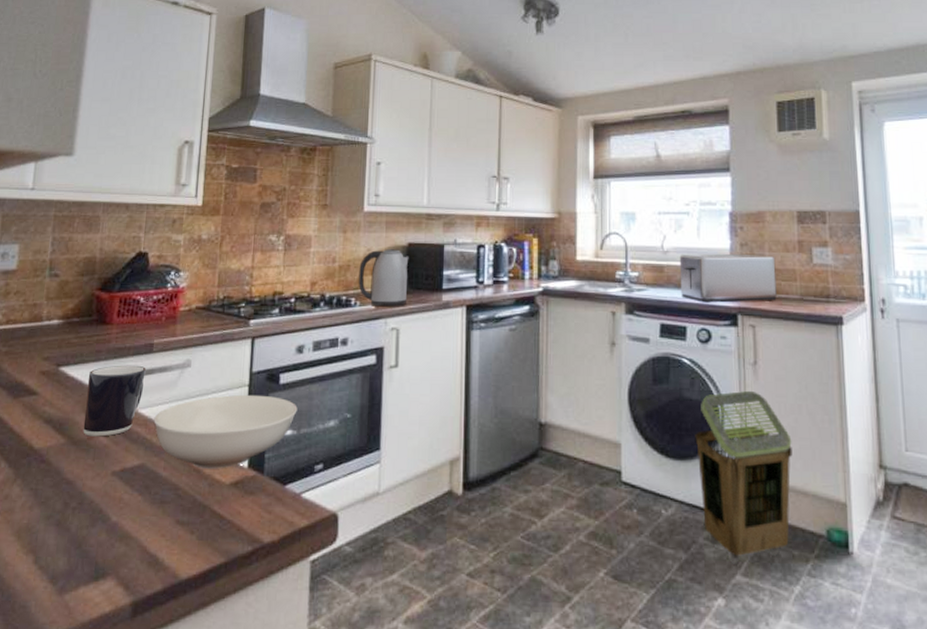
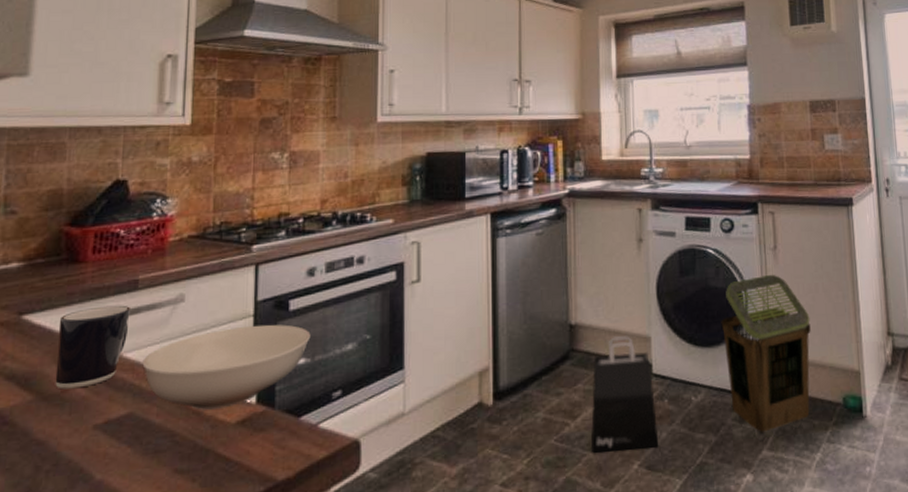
kettle: present [358,248,409,307] -> none [374,159,428,221]
shopping bag: none [556,439,627,557] -> present [590,336,659,453]
toaster: present [679,253,777,304] -> none [702,143,793,195]

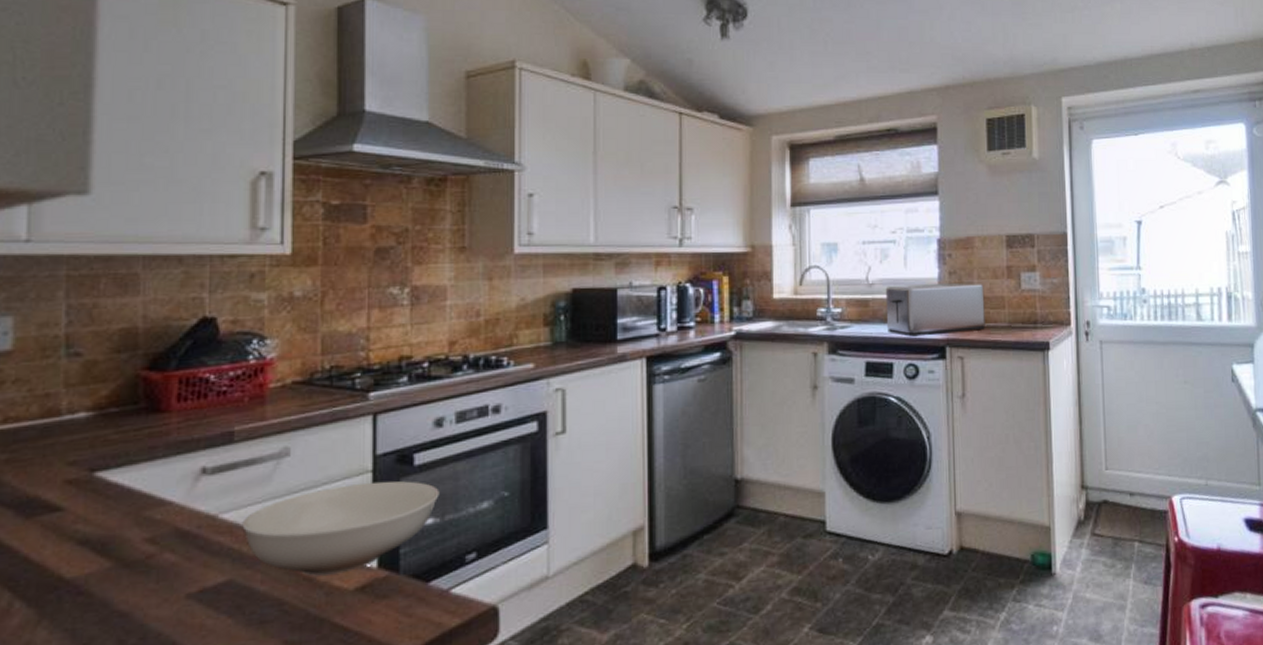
mug: present [55,305,130,390] -> none [138,460,225,555]
shopping bag: present [590,336,659,453] -> none [757,491,832,616]
toaster: none [702,143,793,195] -> present [885,282,985,338]
laundry basket: present [721,274,811,441] -> none [902,424,999,601]

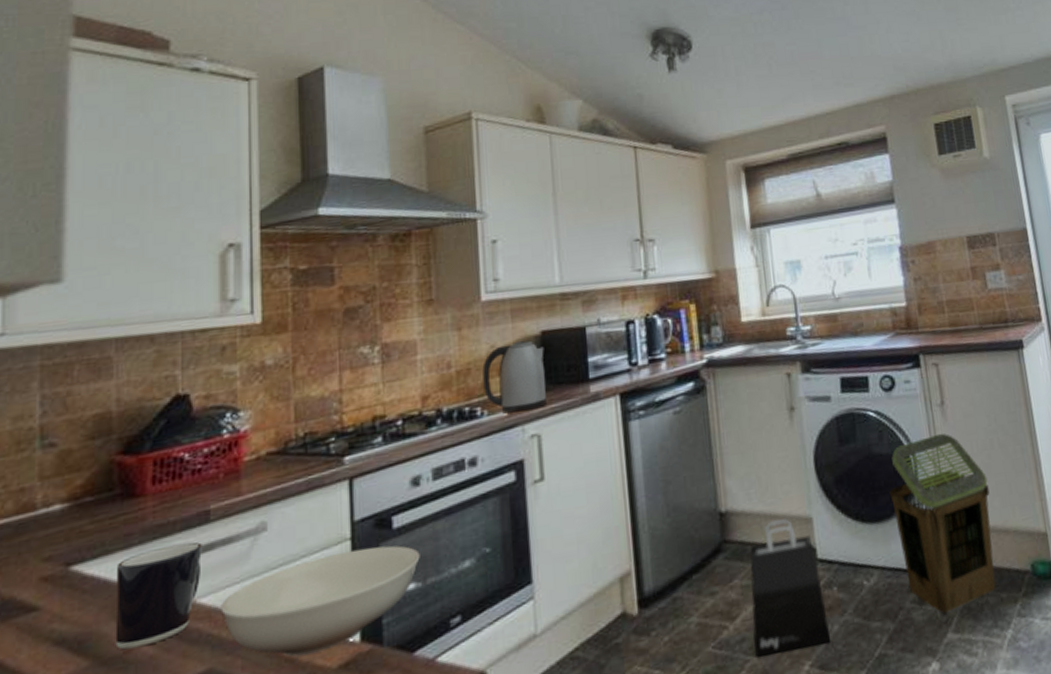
mug: none [138,460,225,555] -> present [115,542,202,650]
kettle: none [511,295,574,366] -> present [482,340,547,414]
shopping bag: none [757,491,832,616] -> present [749,519,832,657]
toaster: present [885,282,985,338] -> none [852,286,957,349]
laundry basket: none [902,424,999,601] -> present [889,433,996,623]

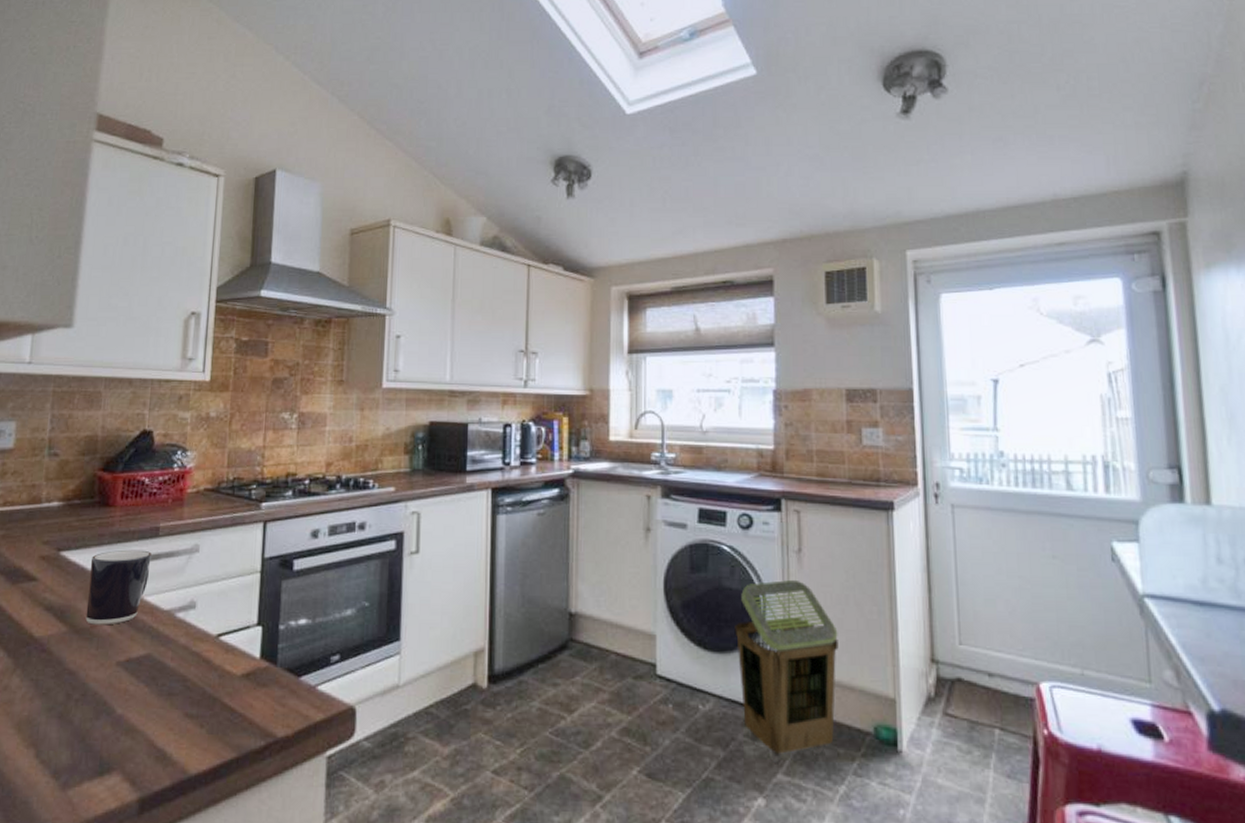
bowl: present [220,545,420,657] -> none [160,581,313,660]
kettle: present [482,340,547,414] -> none [377,427,431,490]
shopping bag: present [749,519,832,657] -> none [587,630,661,755]

